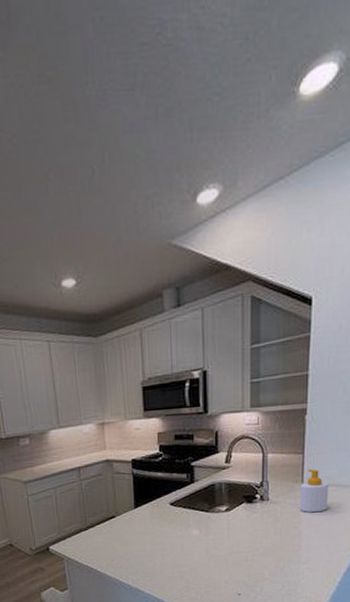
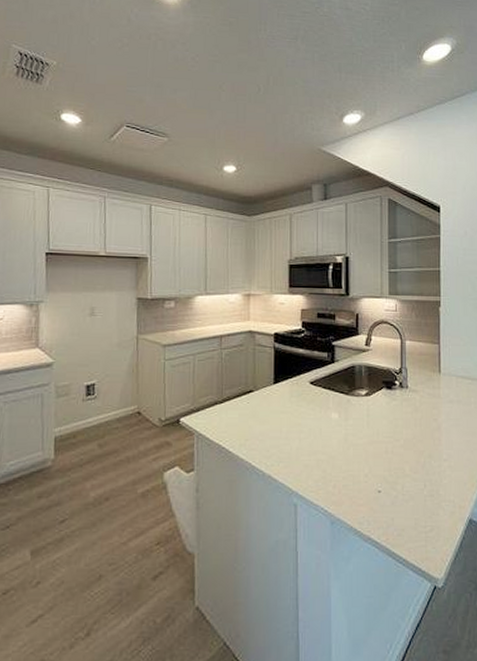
soap bottle: present [299,469,329,513] -> none [437,360,466,405]

